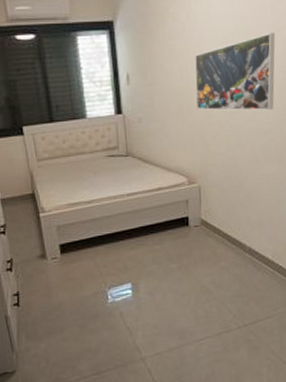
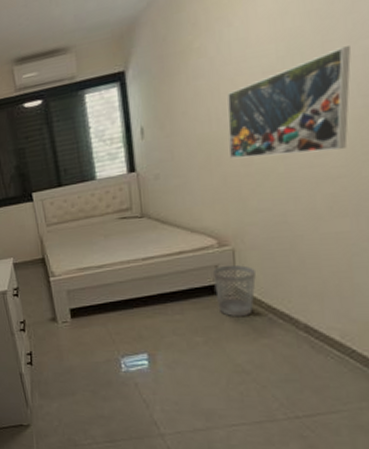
wastebasket: none [185,199,216,245] -> present [213,264,256,317]

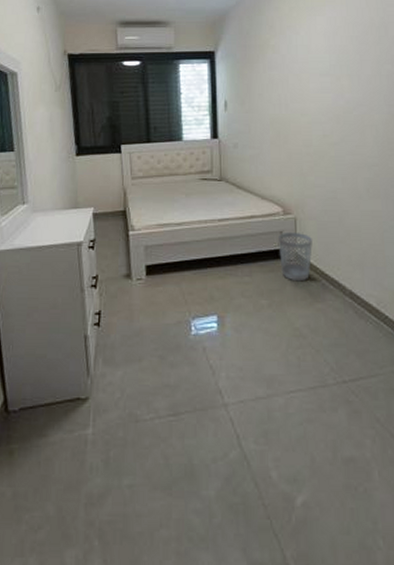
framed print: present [227,46,351,159] -> none [294,67,379,144]

